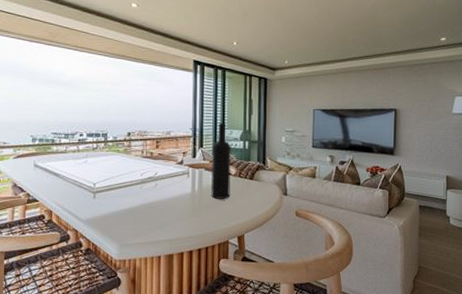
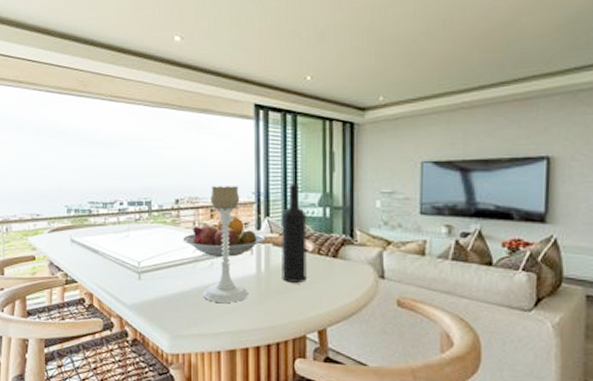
fruit bowl: none [132,147,200,179] -> present [182,216,266,257]
candle holder: none [148,123,185,216] -> present [203,186,249,303]

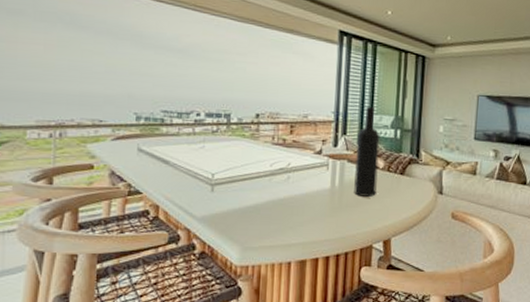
fruit bowl: present [182,216,266,257] -> none [260,133,342,172]
candle holder: present [203,186,249,303] -> none [277,103,322,215]

